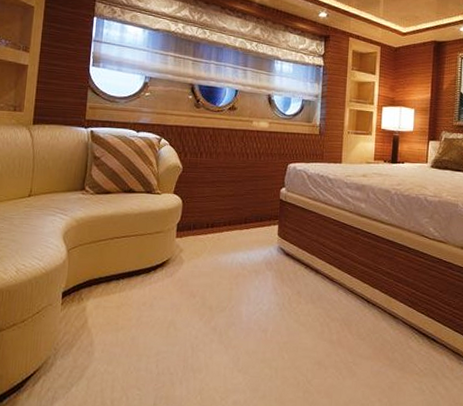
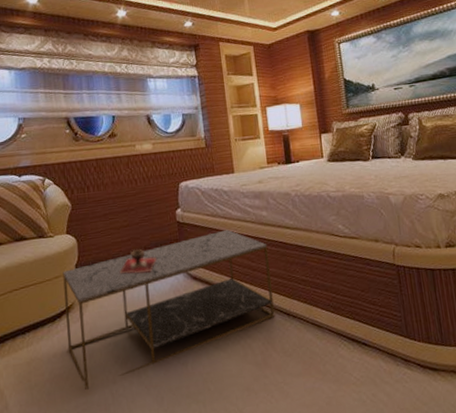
coffee table: none [157,214,361,340] -> present [62,229,275,390]
decorative bowl: none [218,218,255,242] -> present [120,248,157,274]

